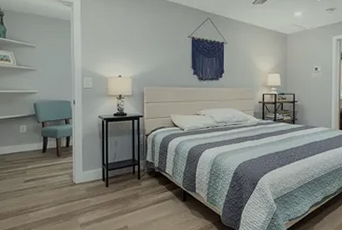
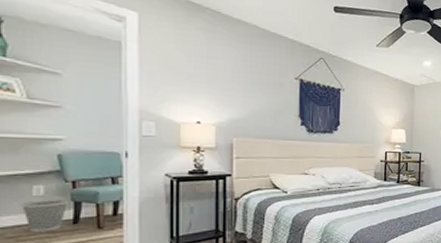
wastebasket: none [13,135,40,159] -> present [20,199,69,233]

